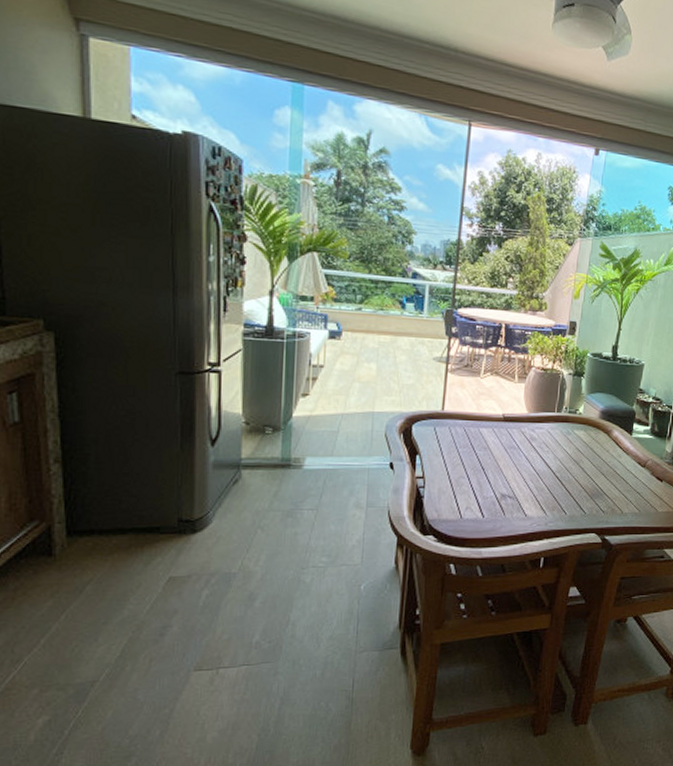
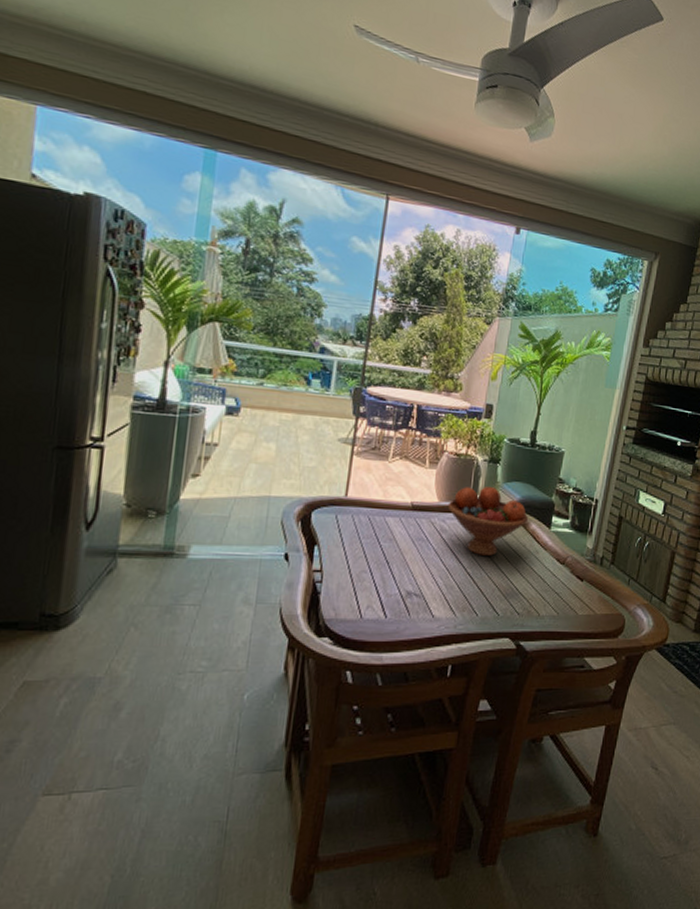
fruit bowl: none [536,398,612,462] -> present [447,487,529,557]

